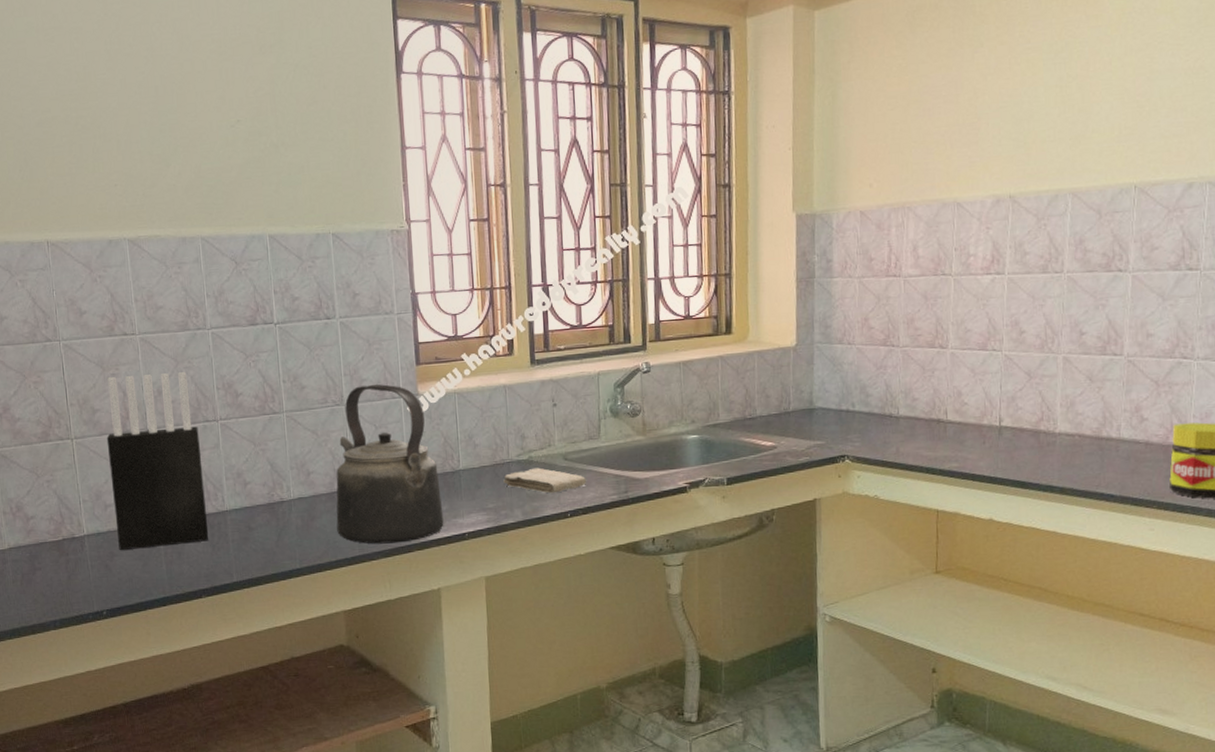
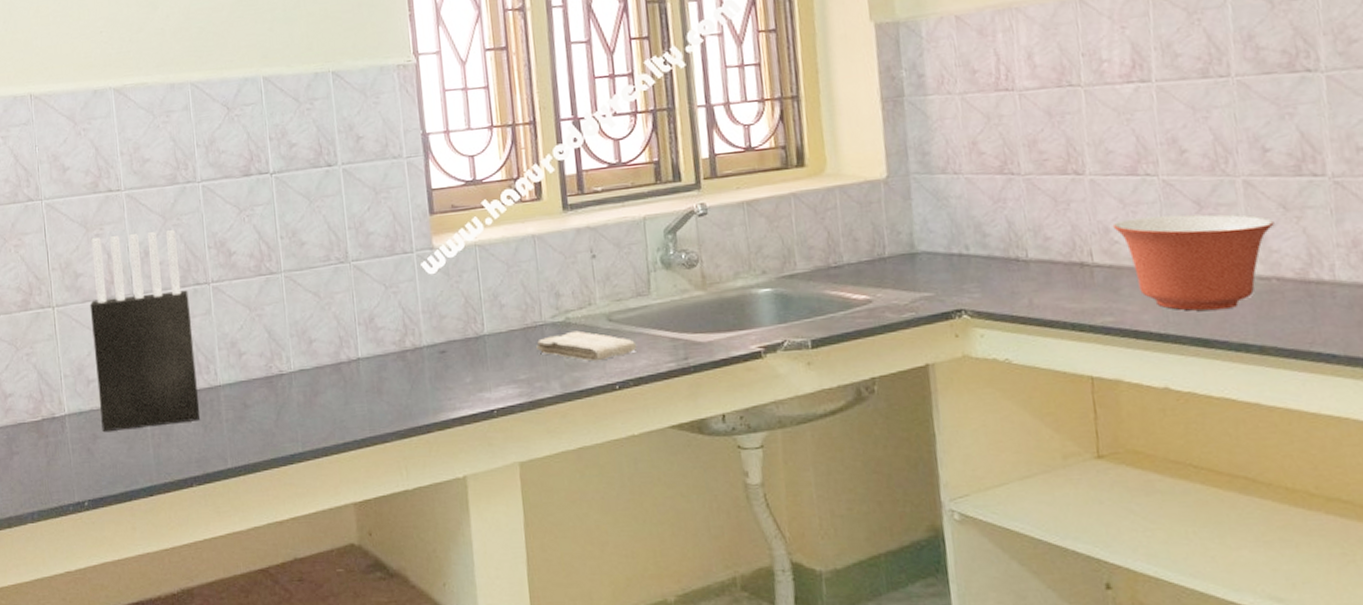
kettle: present [336,384,444,544] -> none [342,237,468,424]
mixing bowl: none [964,383,1082,460] -> present [1112,214,1274,311]

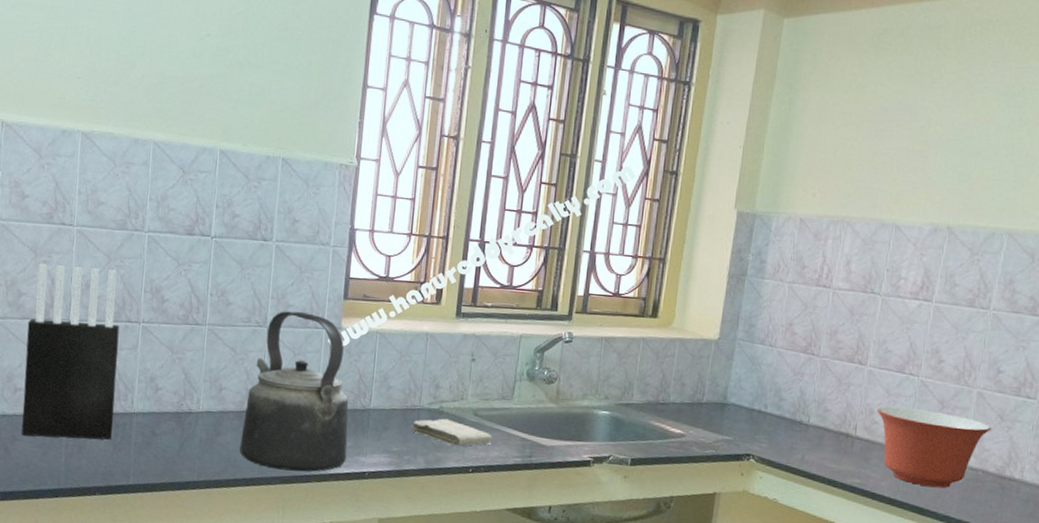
kettle: none [342,237,468,424] -> present [240,311,349,472]

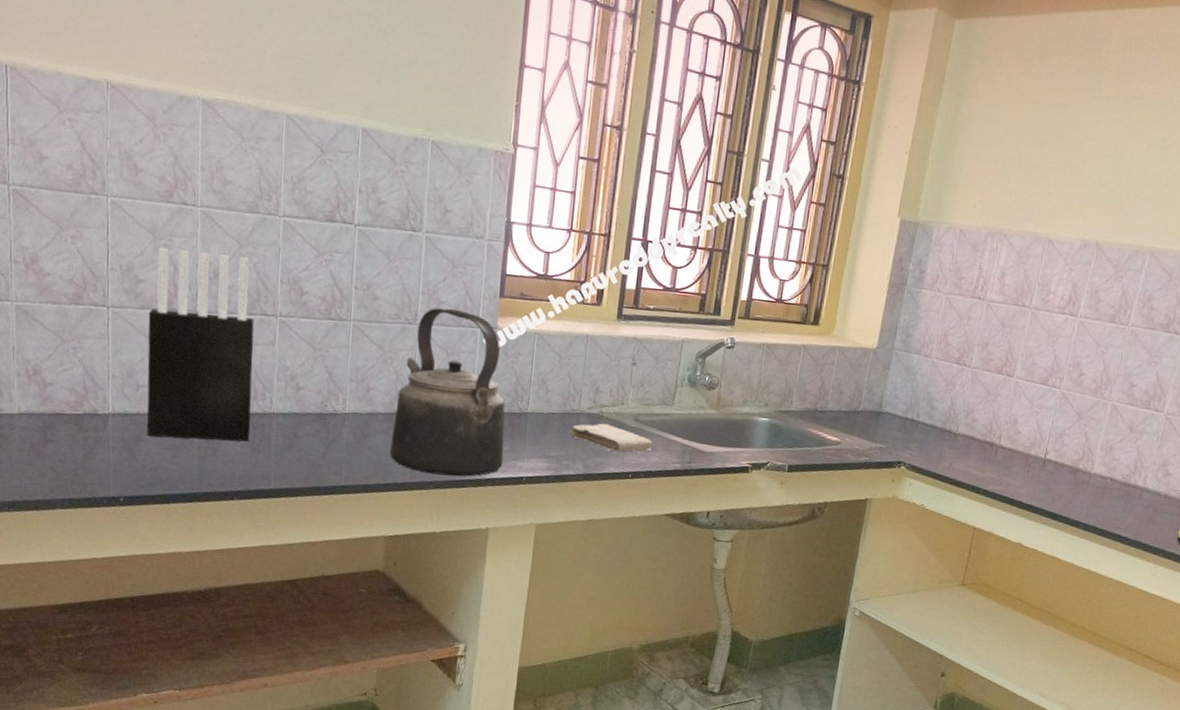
mixing bowl: present [876,406,992,488] -> none [1020,417,1122,495]

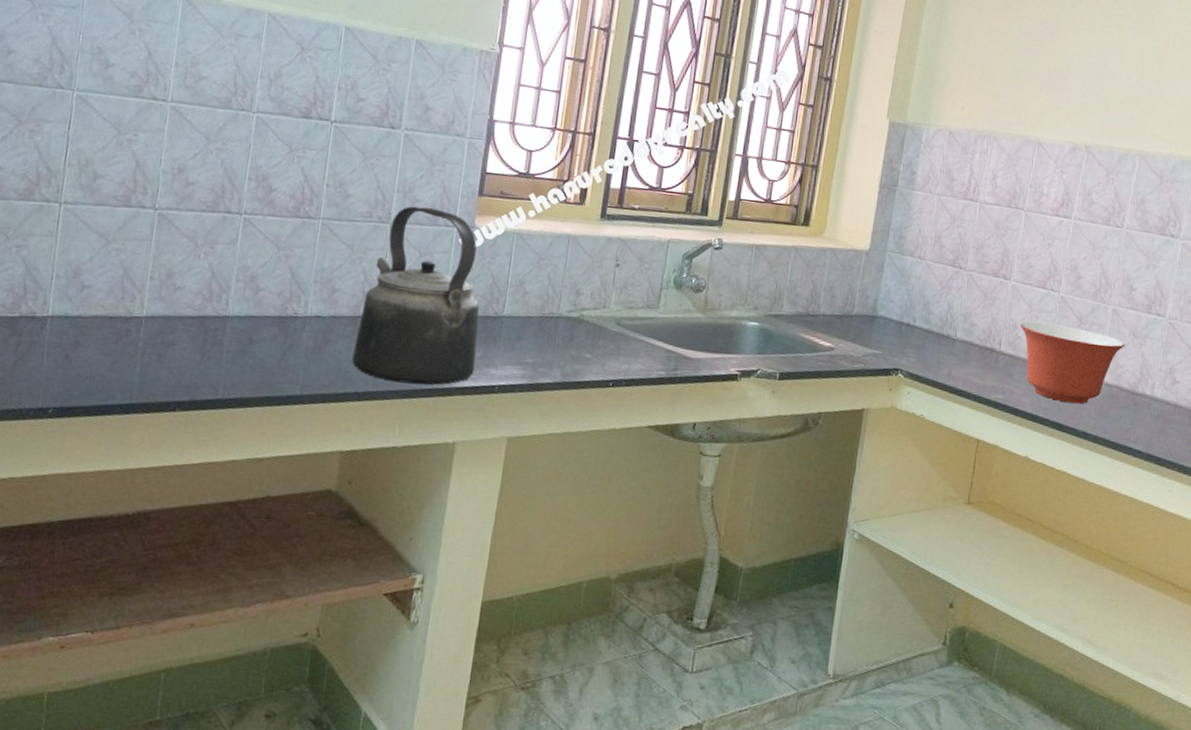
knife block: present [147,247,254,442] -> none [87,142,217,347]
washcloth: present [570,423,654,452] -> none [548,327,637,359]
mixing bowl: none [1020,417,1122,495] -> present [1019,321,1125,404]

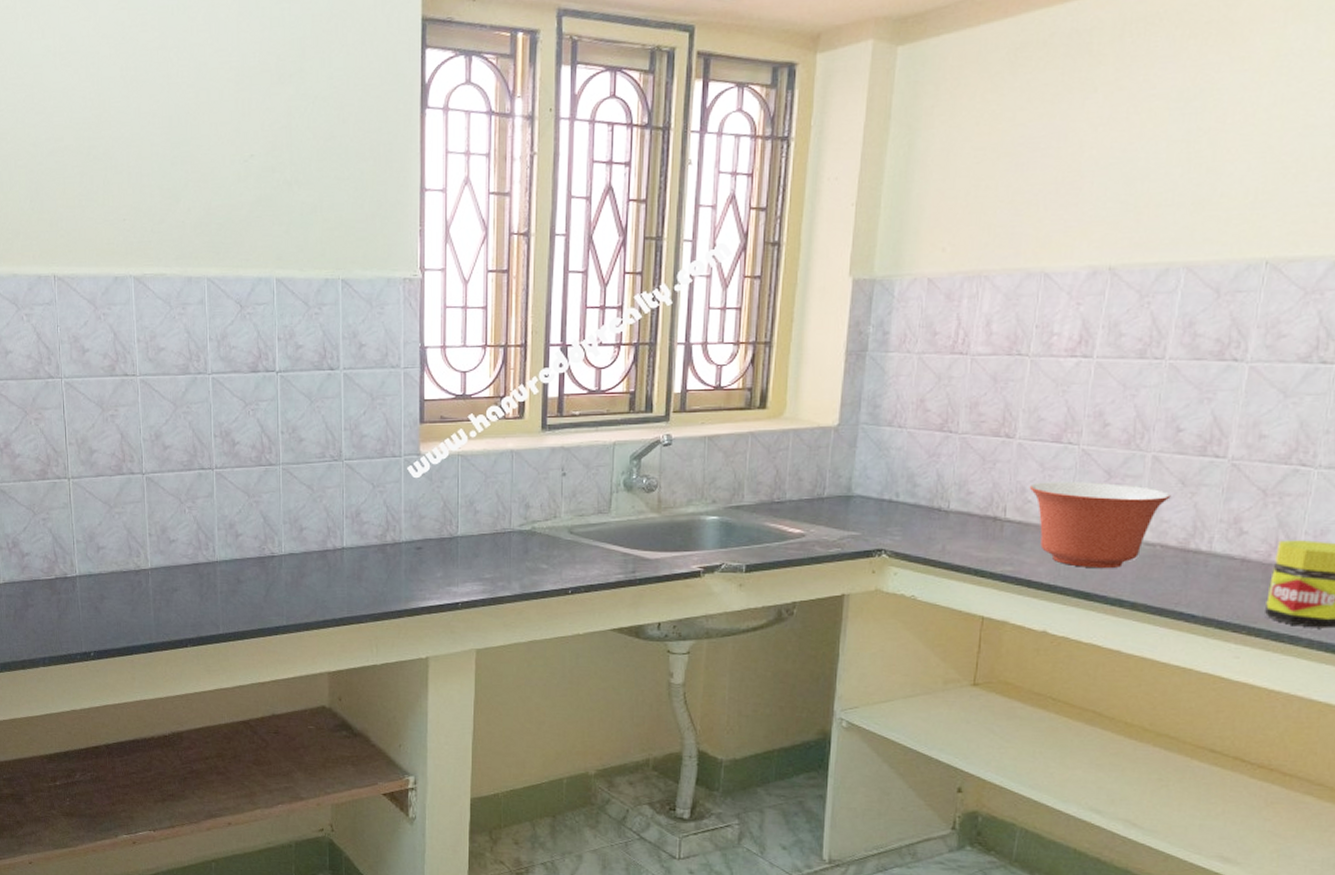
kettle: present [352,206,480,385] -> none [326,440,437,607]

